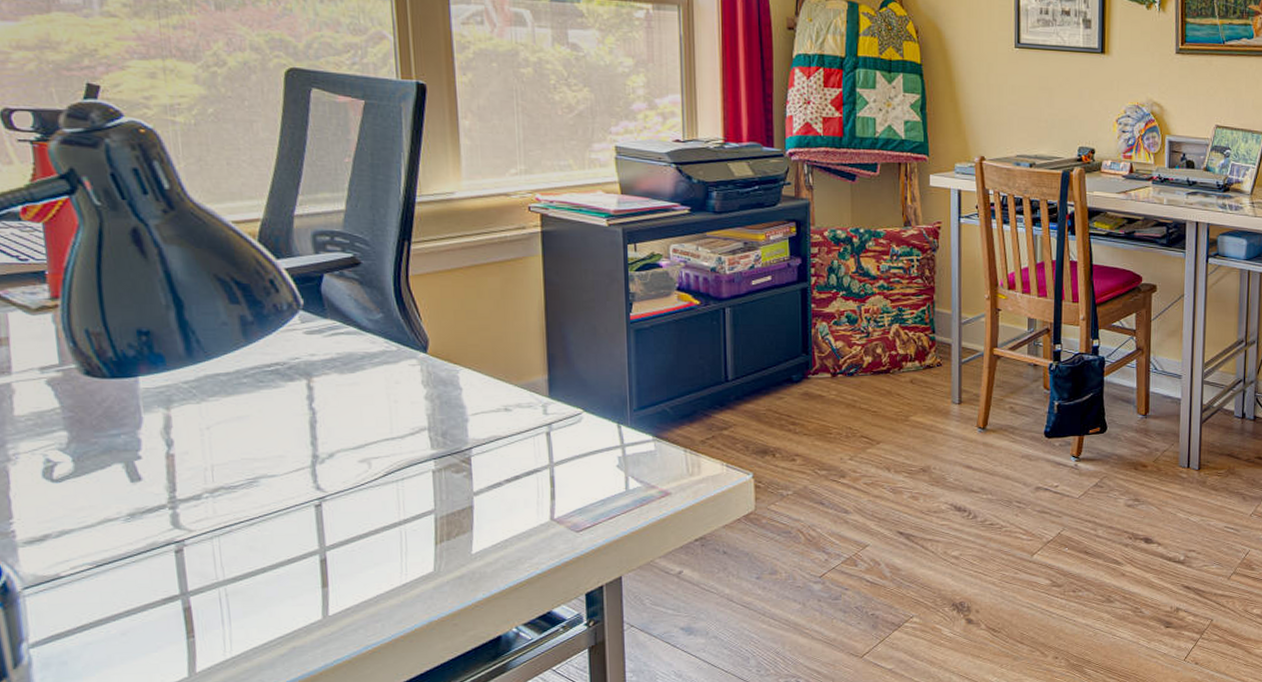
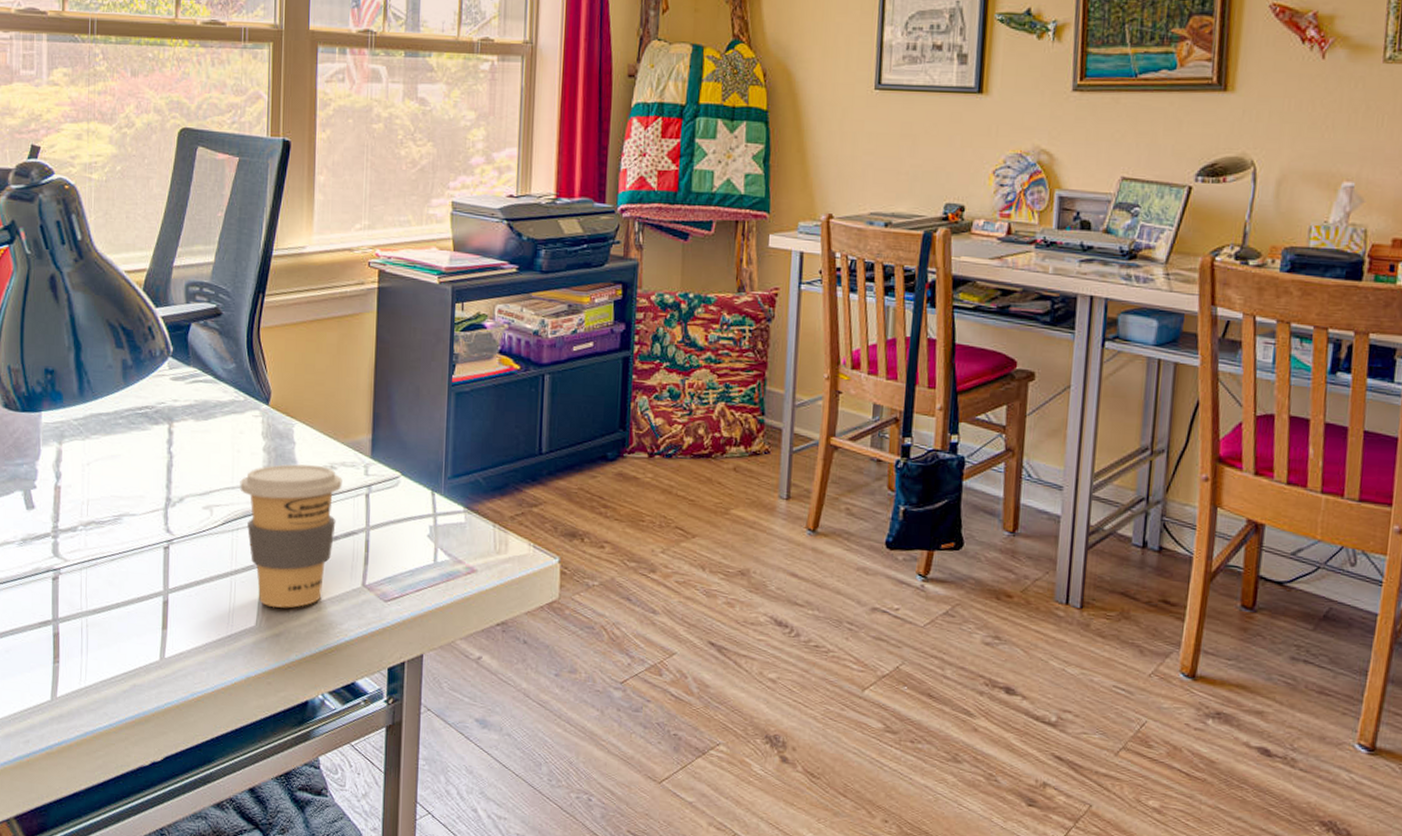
coffee cup: none [401,410,520,552] -> present [240,464,343,608]

